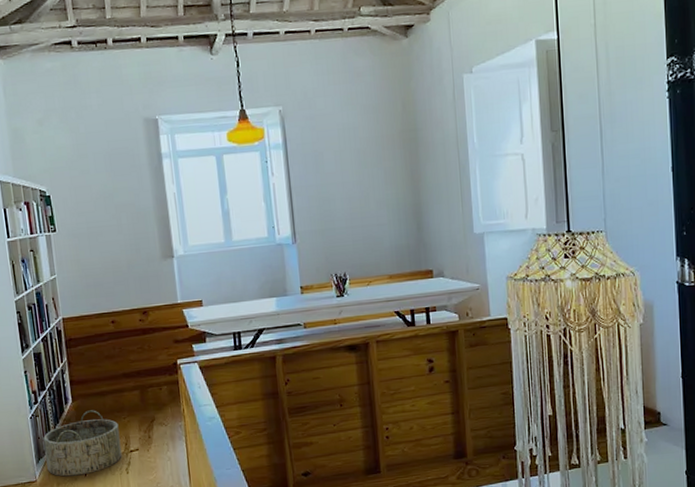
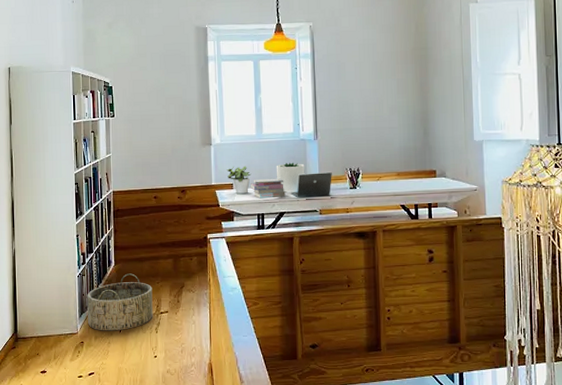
potted plant: none [193,278,223,311] -> present [226,166,252,194]
books: none [223,290,264,315] -> present [251,178,286,199]
planter: none [250,271,284,306] -> present [276,162,305,193]
laptop: none [270,279,316,311] -> present [291,171,332,198]

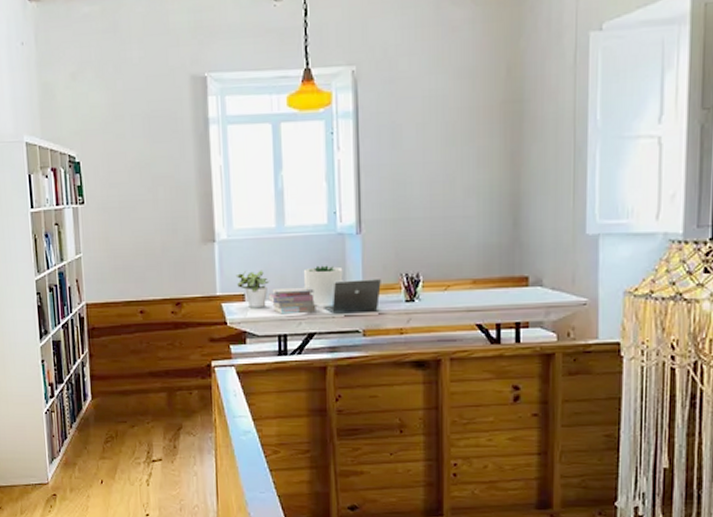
basket: present [87,273,153,331] -> none [58,410,143,482]

